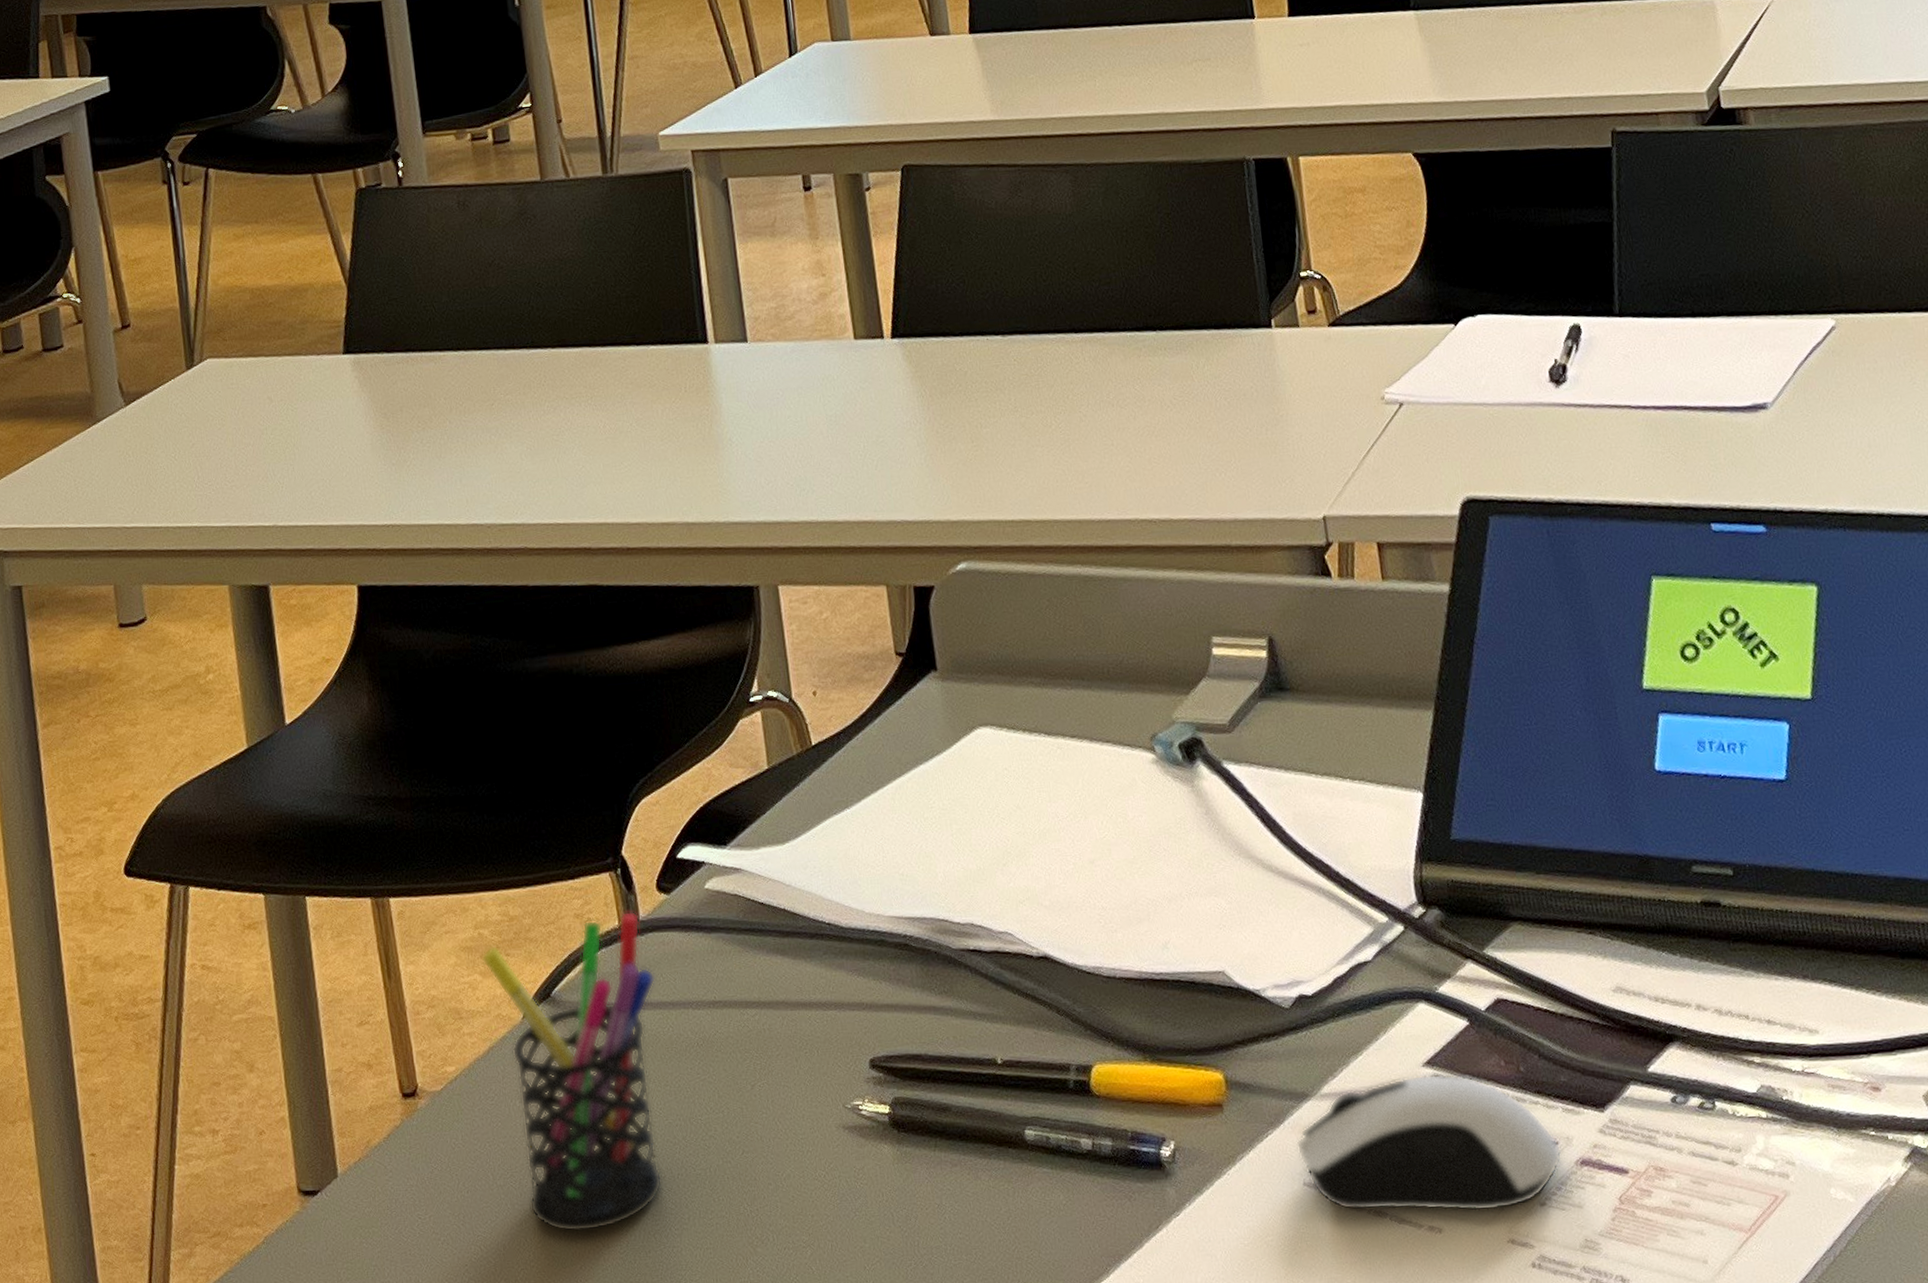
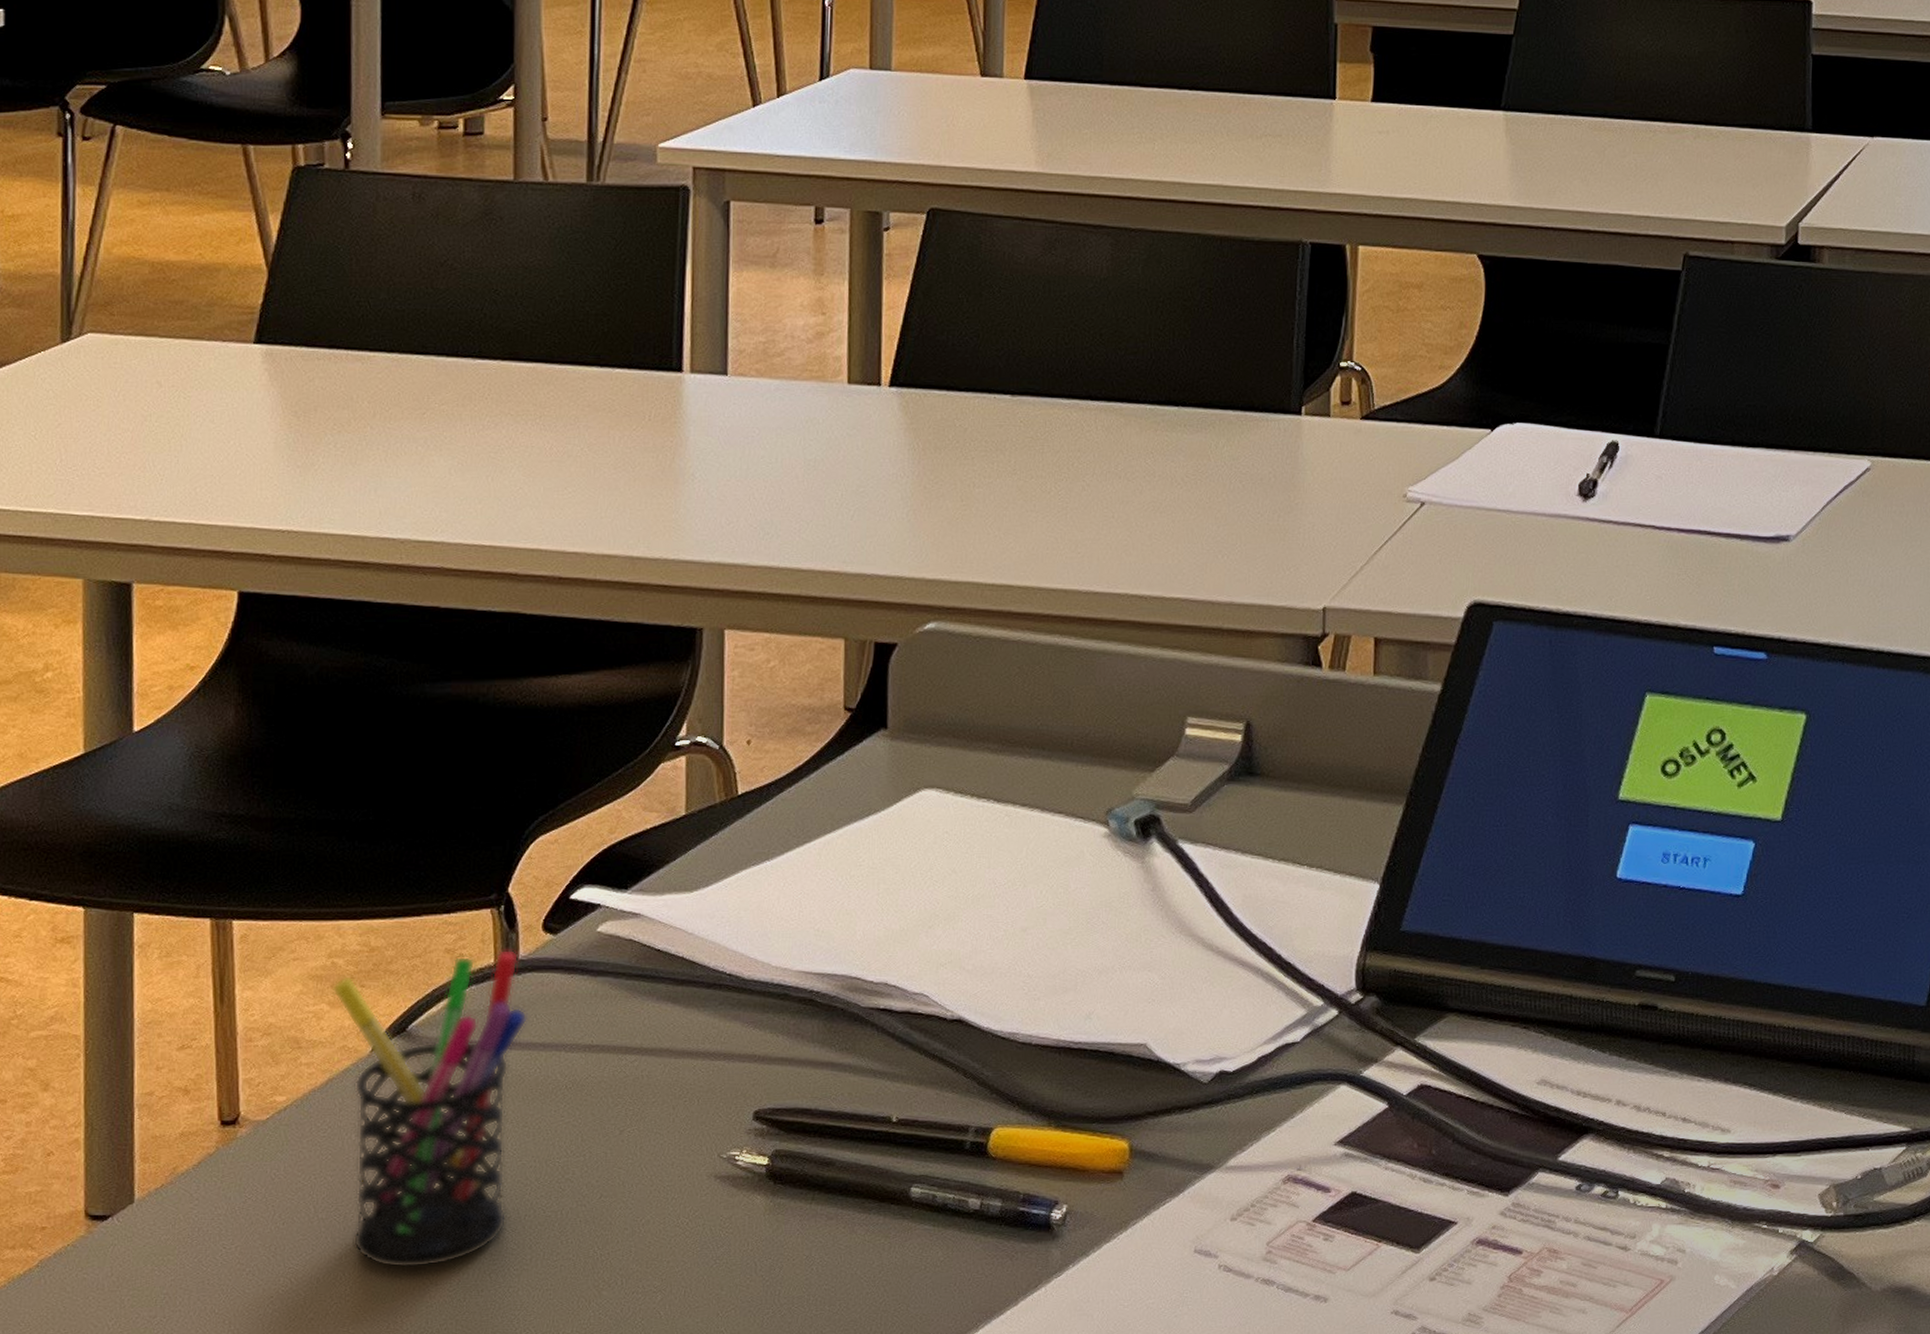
computer mouse: present [1296,1074,1563,1212] -> none [1193,1153,1460,1284]

